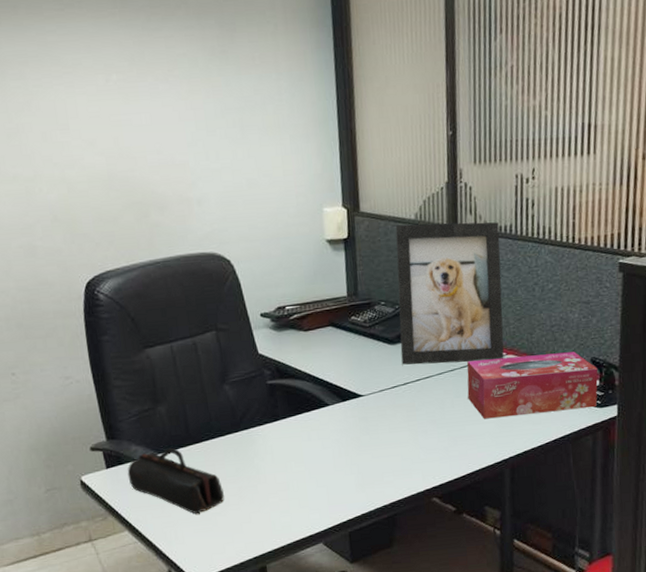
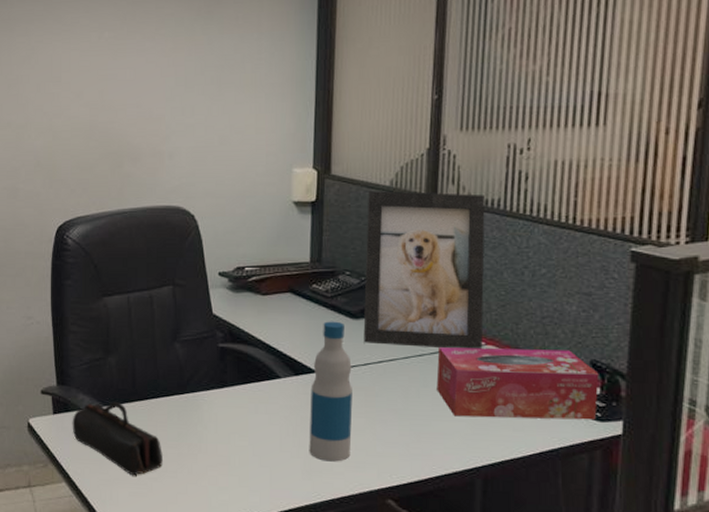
bottle: none [357,348,398,474] -> present [309,321,353,462]

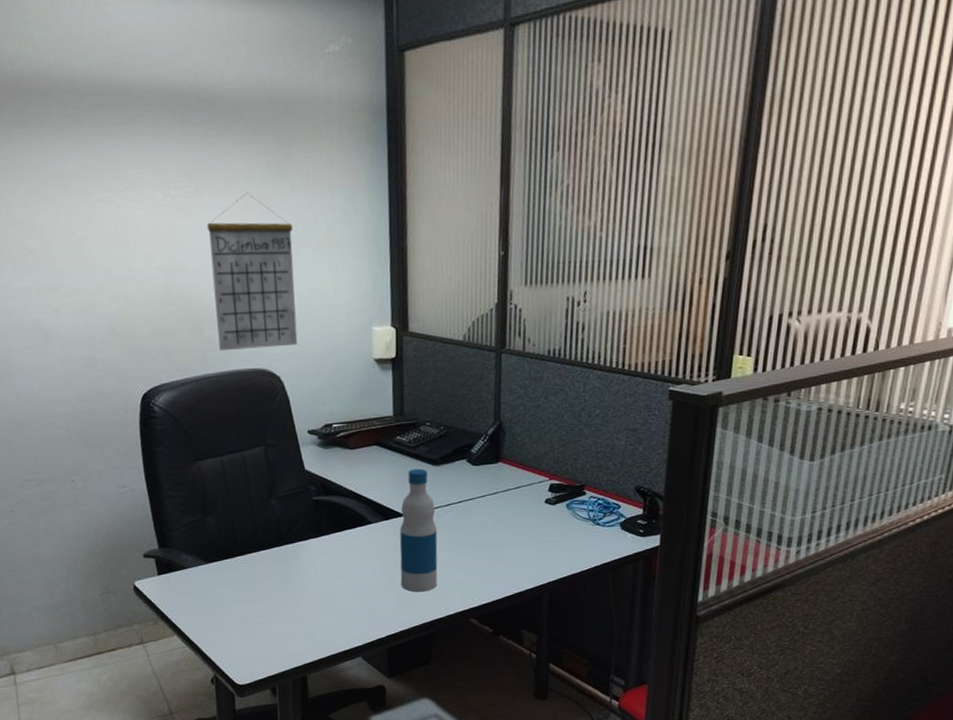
pencil case: present [72,401,163,476] -> none [177,558,269,623]
calendar: none [135,35,218,186] -> present [206,192,298,350]
picture frame: present [363,191,485,350] -> none [443,345,548,487]
tissue box: present [436,347,599,420] -> none [509,479,642,544]

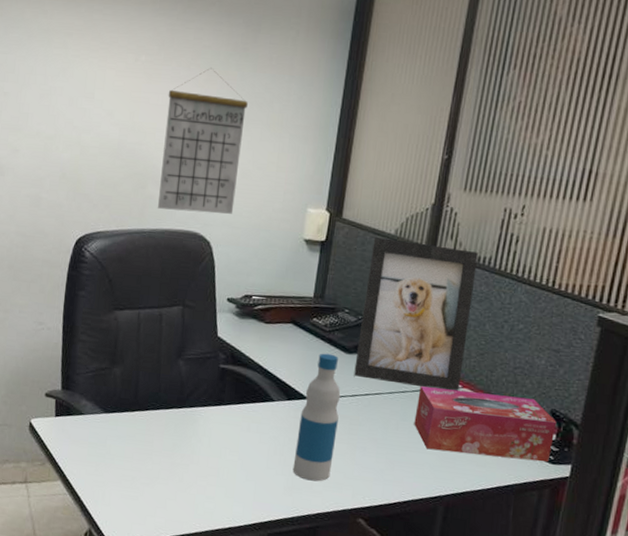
picture frame: none [443,345,548,487] -> present [354,237,478,392]
tissue box: none [509,479,642,544] -> present [414,386,557,463]

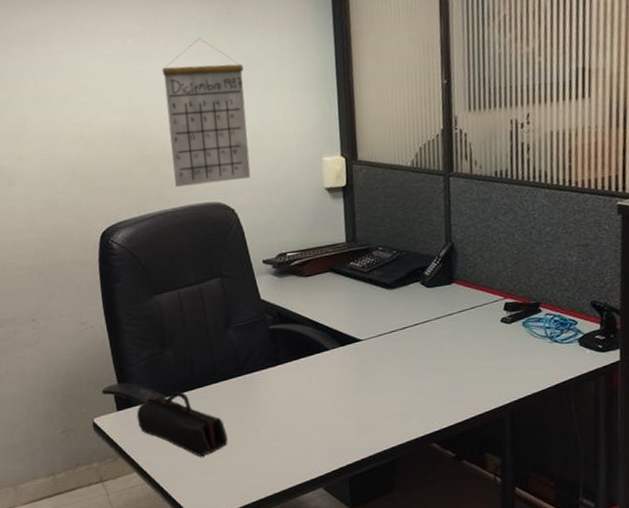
pencil case: none [72,409,157,481] -> present [136,391,228,457]
bottle: present [293,353,341,482] -> none [356,293,397,418]
picture frame: present [354,237,478,392] -> none [392,167,502,310]
tissue box: present [414,386,557,463] -> none [464,295,599,364]

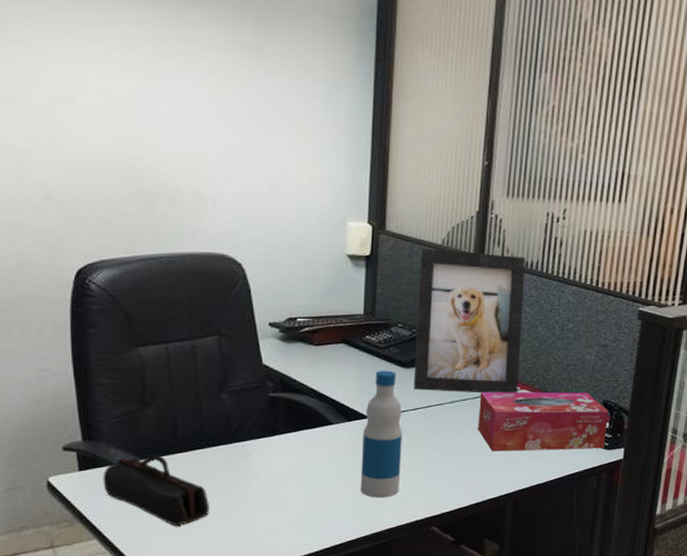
calendar: present [162,37,251,187] -> none [170,68,267,233]
bottle: none [356,293,397,418] -> present [360,370,402,498]
picture frame: none [392,167,502,310] -> present [414,248,525,394]
tissue box: none [464,295,599,364] -> present [478,392,609,452]

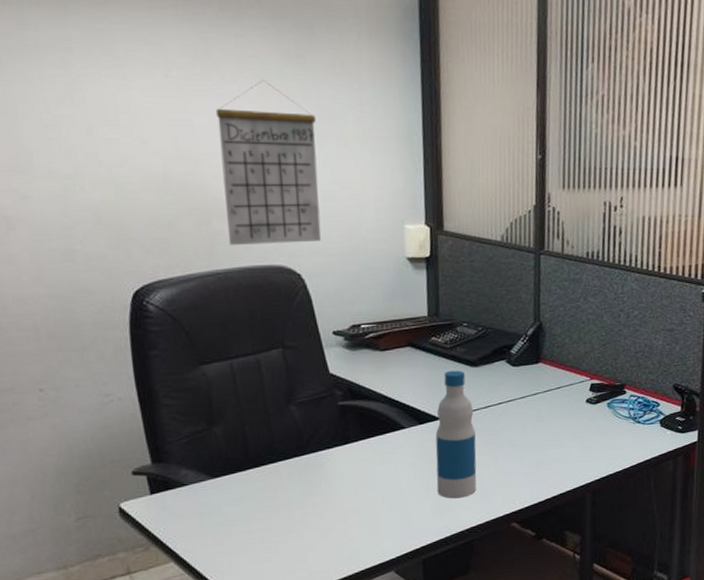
pencil case: present [102,454,209,527] -> none [175,471,286,543]
calendar: none [170,68,267,233] -> present [215,79,322,245]
picture frame: present [414,248,525,394] -> none [480,246,588,388]
tissue box: present [478,392,609,452] -> none [550,378,680,444]

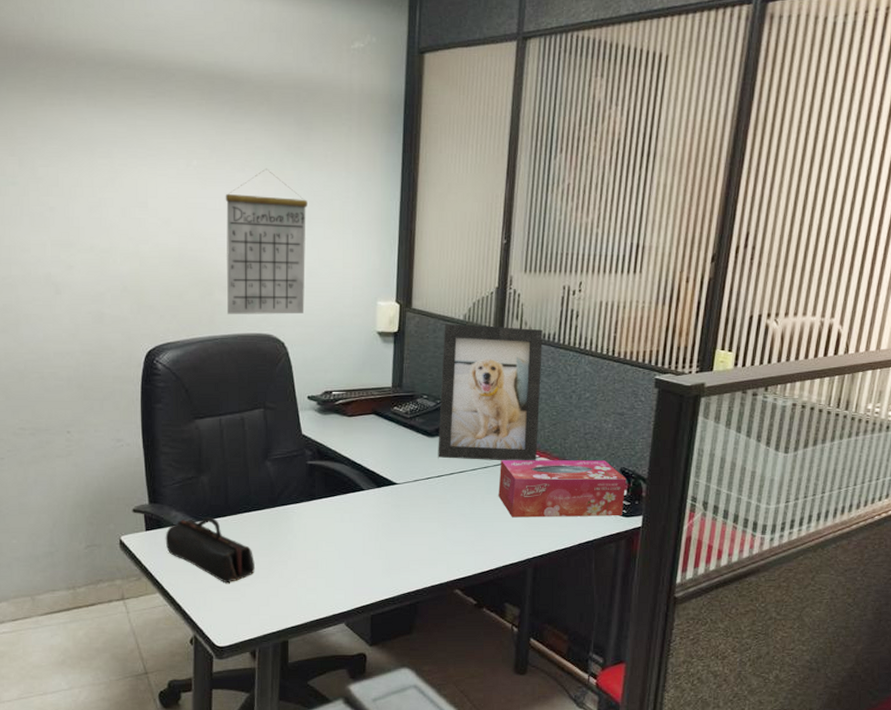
pencil case: none [175,471,286,543] -> present [165,516,255,583]
bottle: present [435,370,477,499] -> none [389,439,427,561]
picture frame: none [480,246,588,388] -> present [438,324,543,461]
tissue box: none [550,378,680,444] -> present [498,460,627,518]

